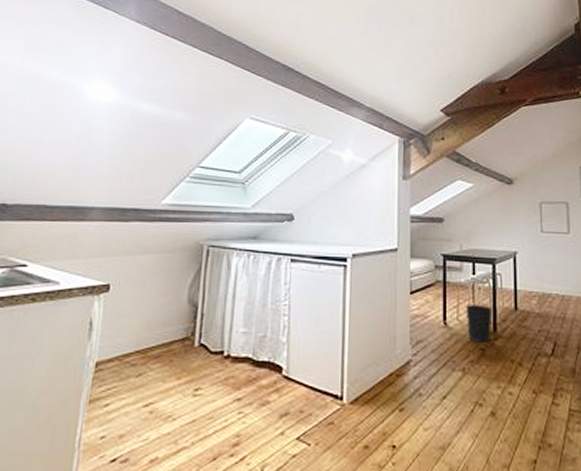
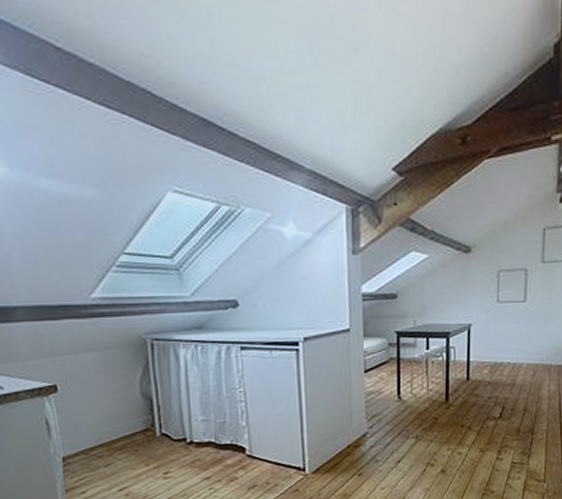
wastebasket: present [465,305,493,342] -> none [419,378,445,412]

